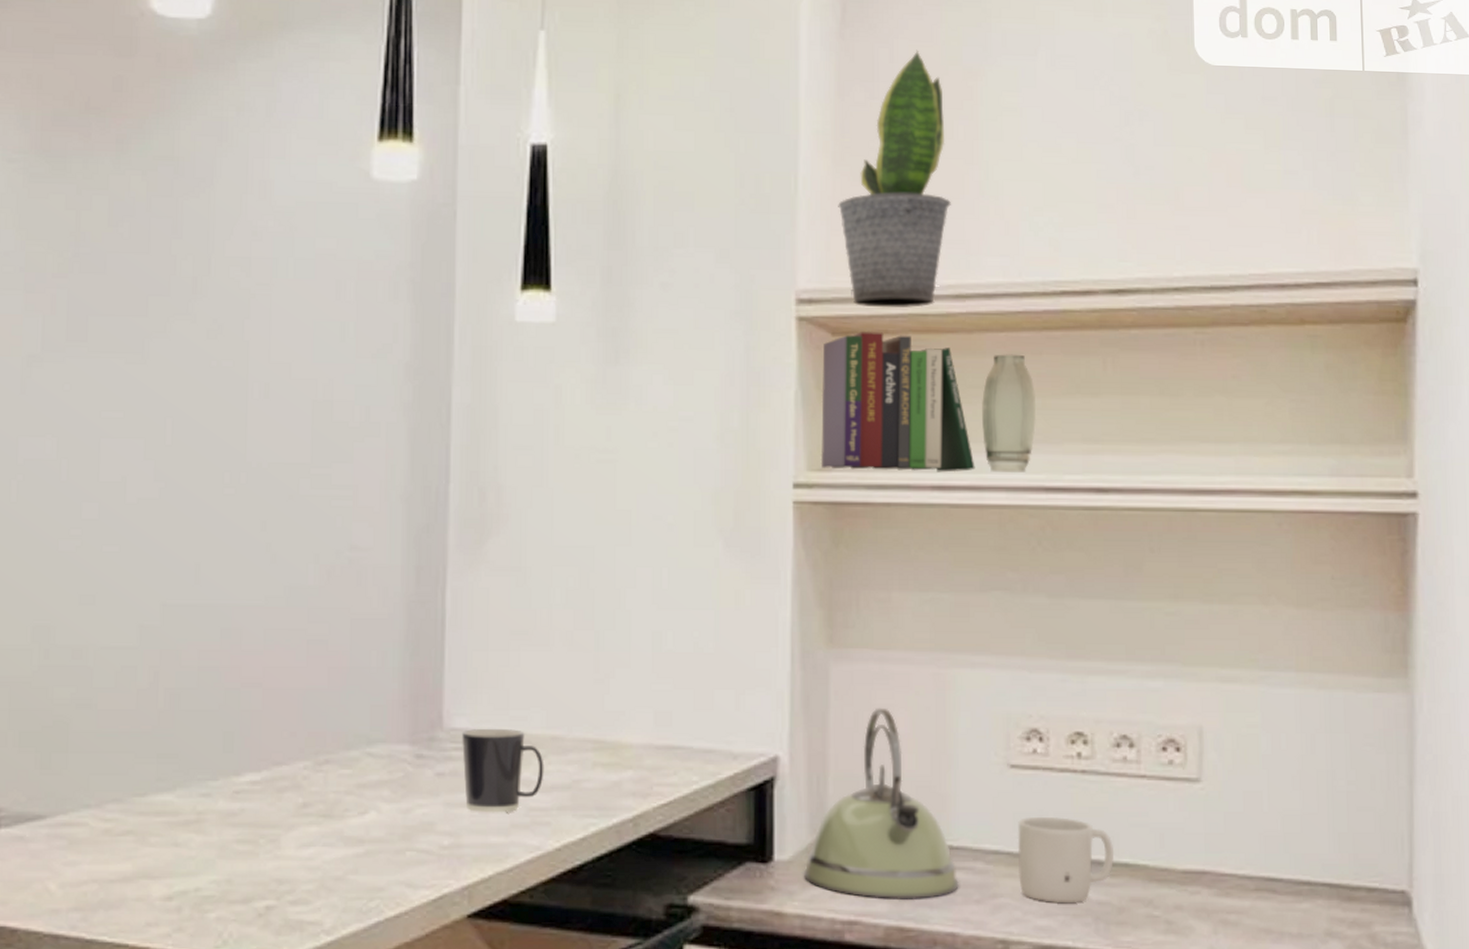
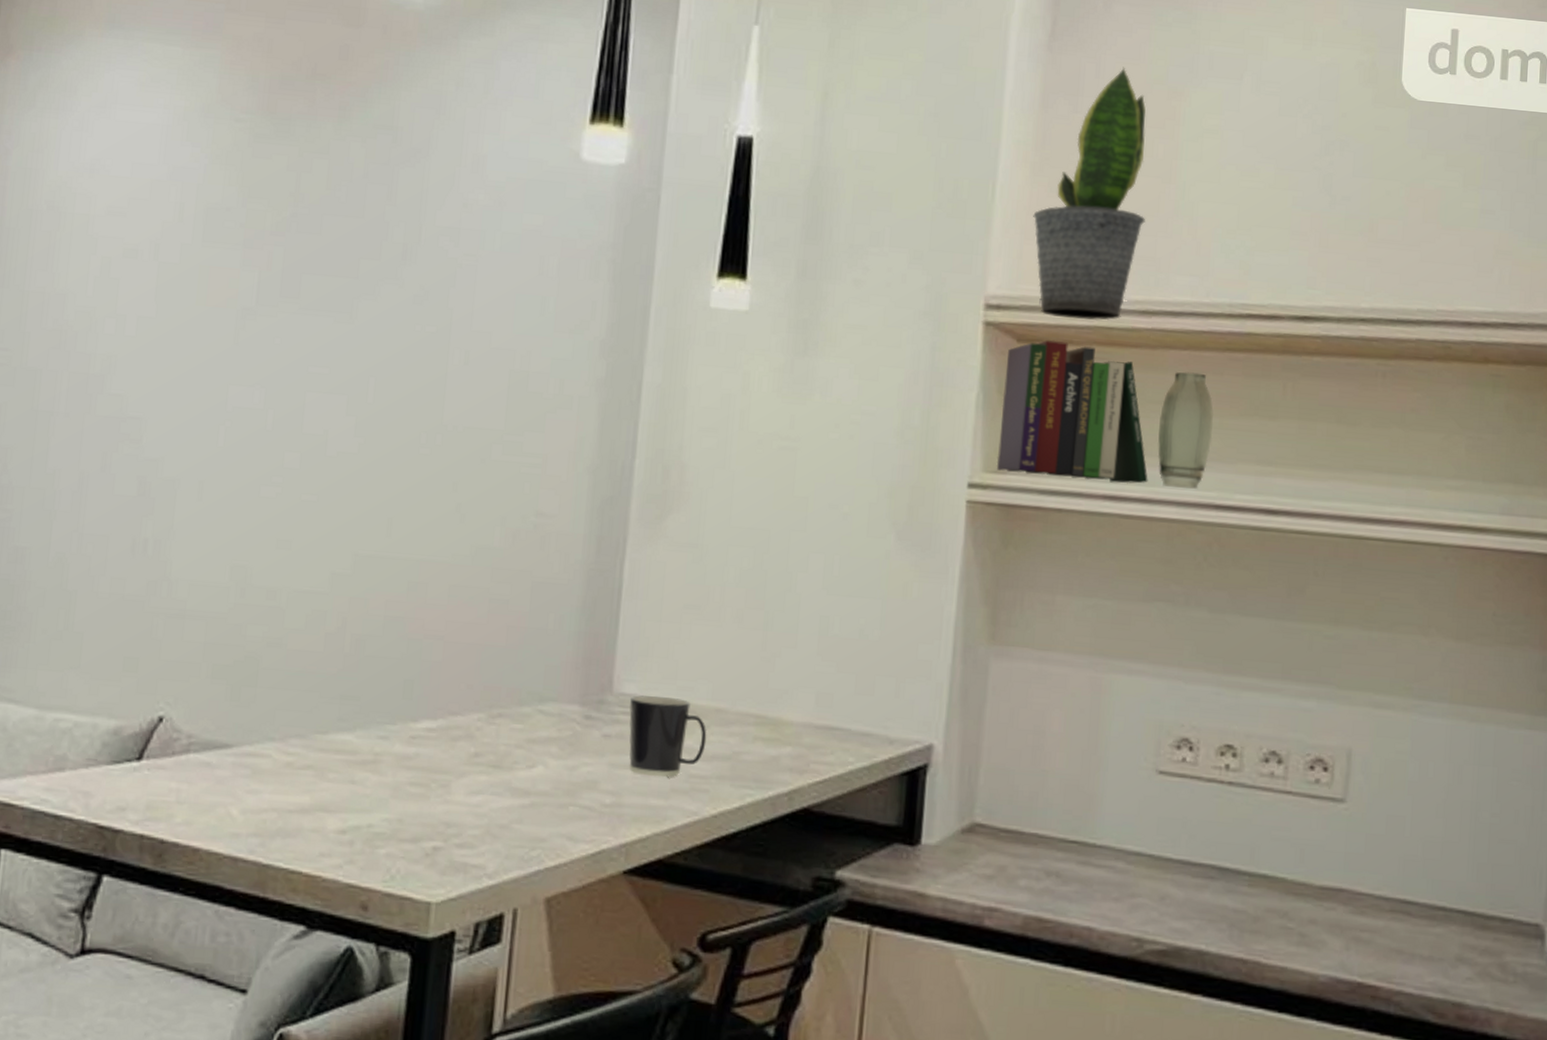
kettle: present [804,708,959,899] -> none [949,705,1099,892]
mug: present [1017,817,1115,902] -> none [1158,823,1254,908]

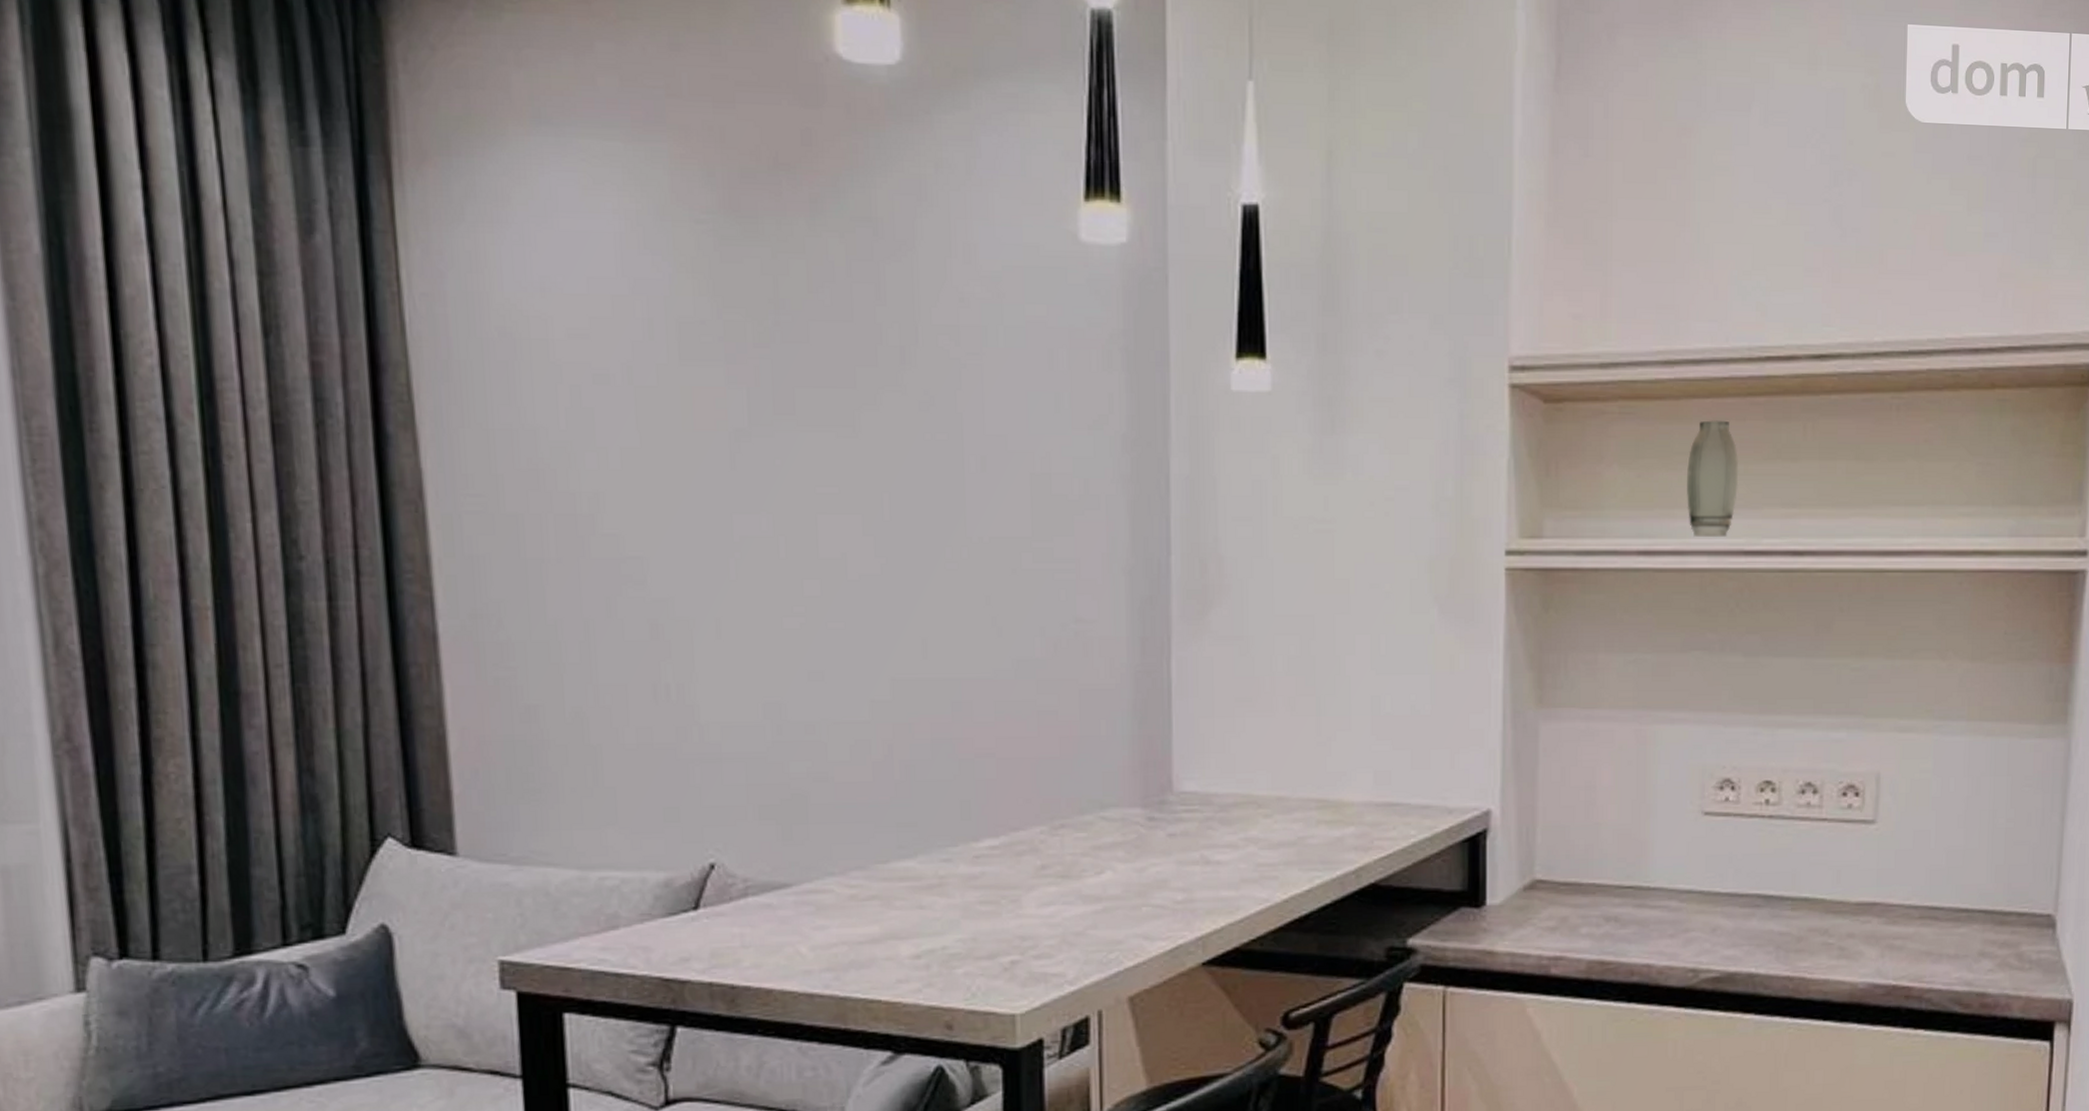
mug: present [629,695,707,778] -> none [1190,790,1271,870]
books: present [996,339,1148,484] -> none [1532,398,1679,538]
potted plant: present [1033,67,1146,320] -> none [1551,104,1662,375]

